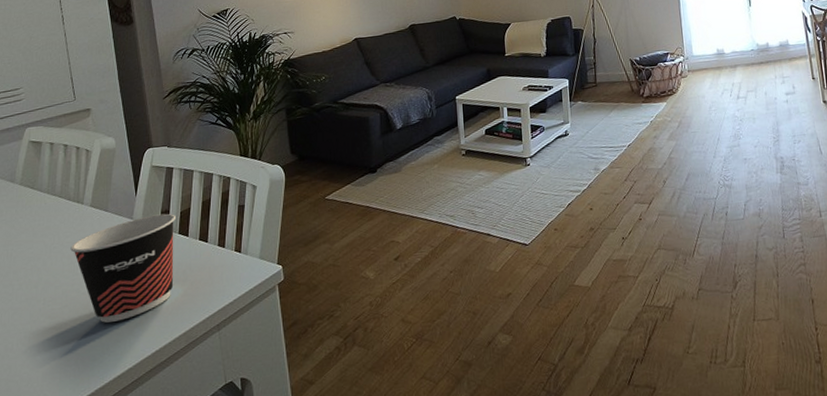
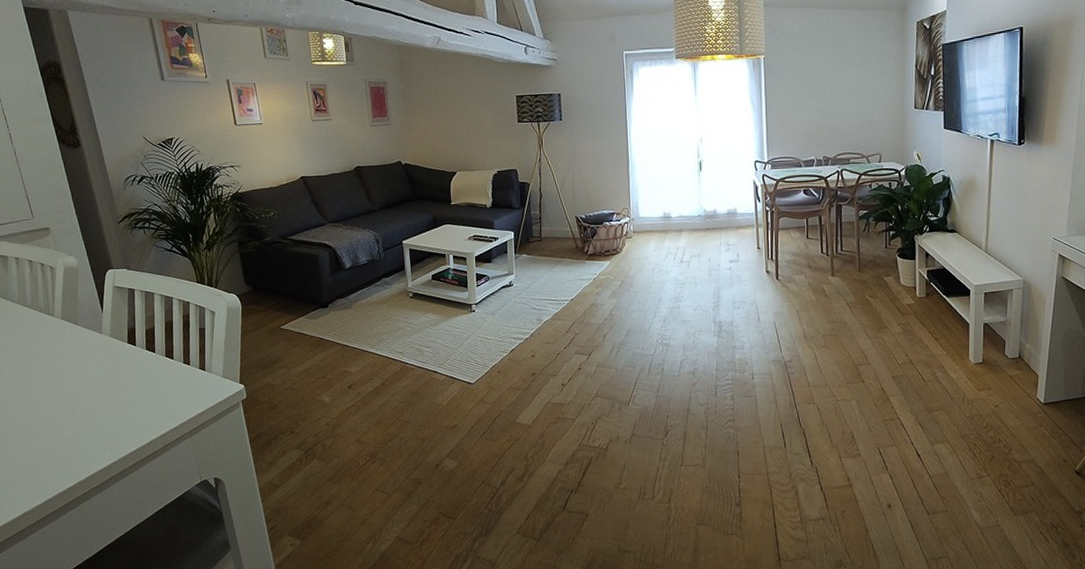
cup: present [70,213,175,323] -> none [47,330,146,422]

